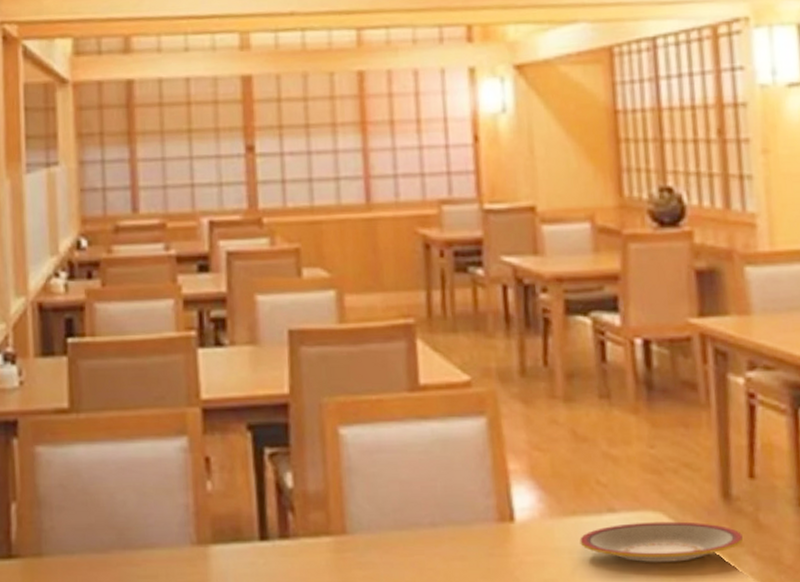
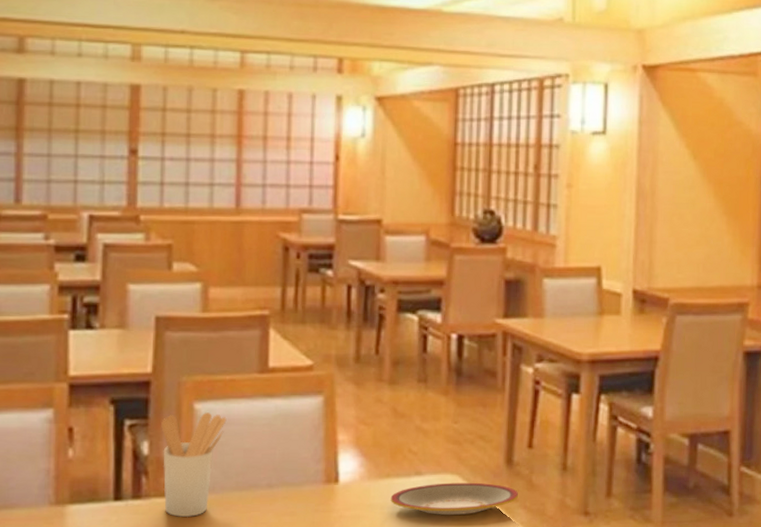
utensil holder: none [304,438,377,562] -> present [161,412,227,518]

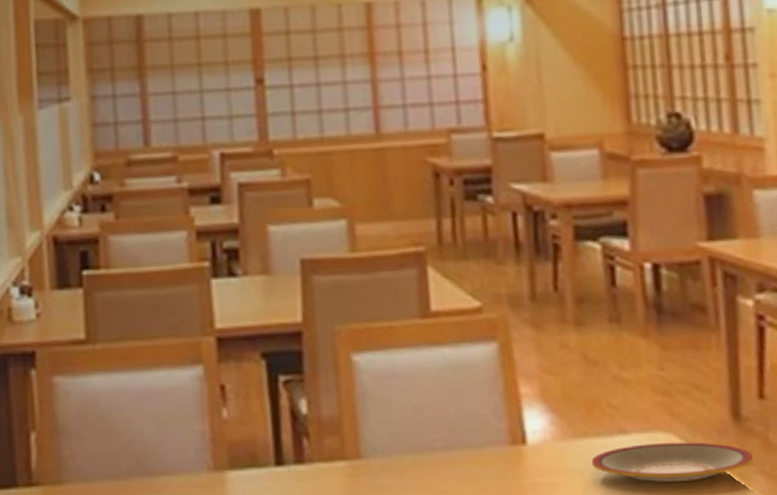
utensil holder: present [161,412,227,518] -> none [318,365,390,485]

